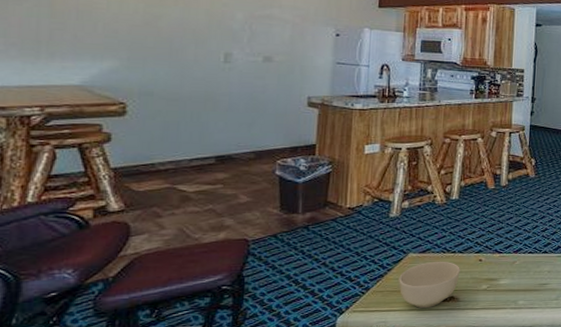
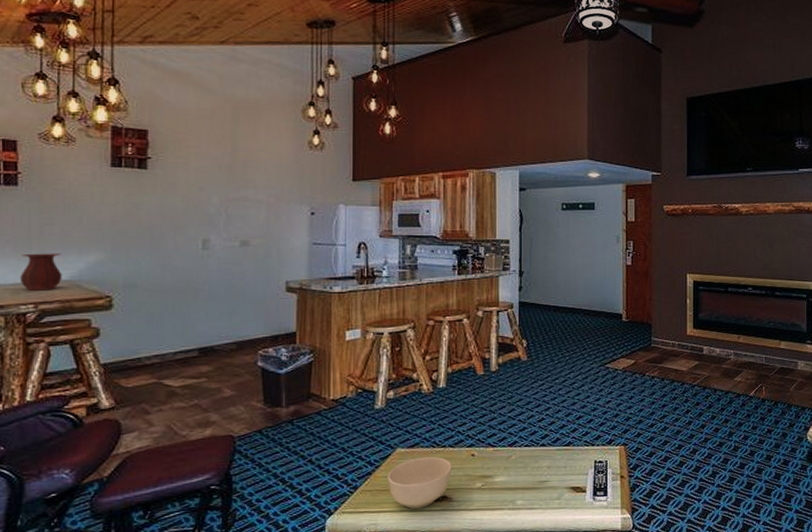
vase: none [25,57,73,95] -> present [20,253,63,291]

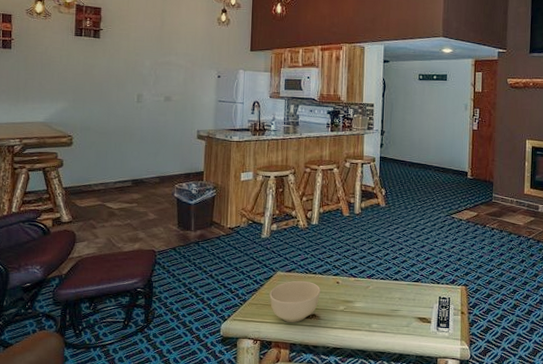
vase: present [20,253,63,291] -> none [11,100,39,129]

